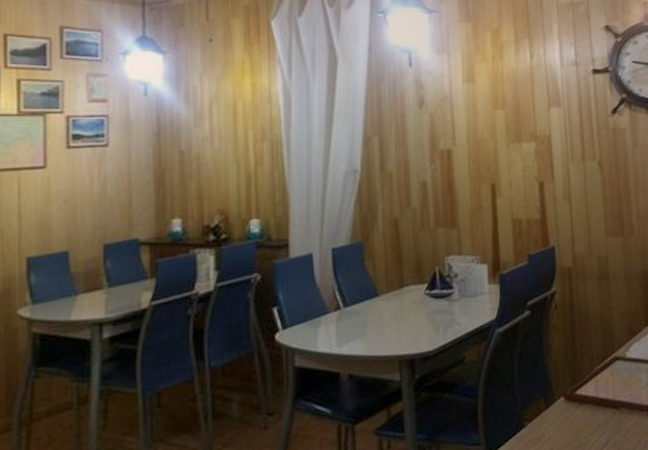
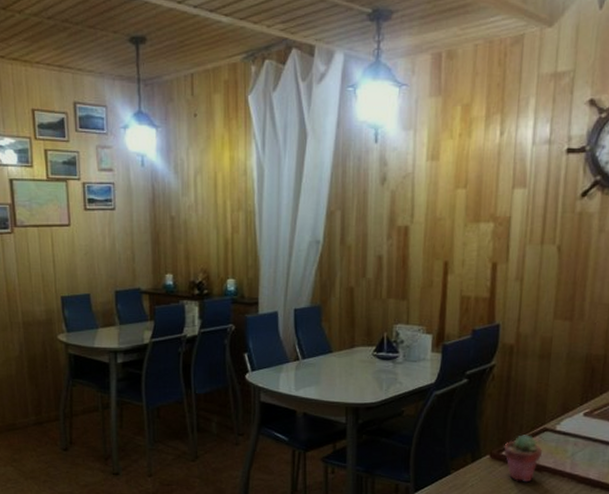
potted succulent: none [577,367,618,424] -> present [503,435,542,483]

